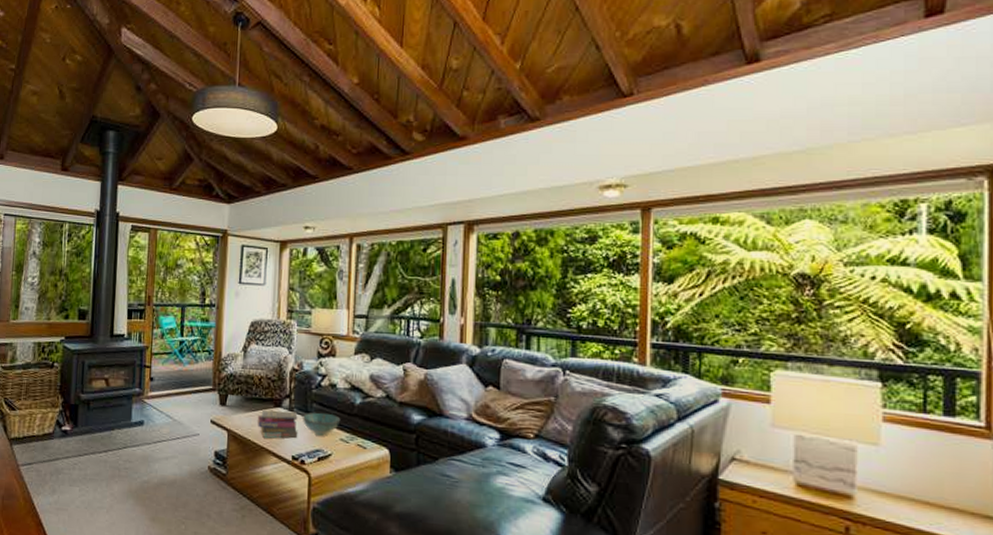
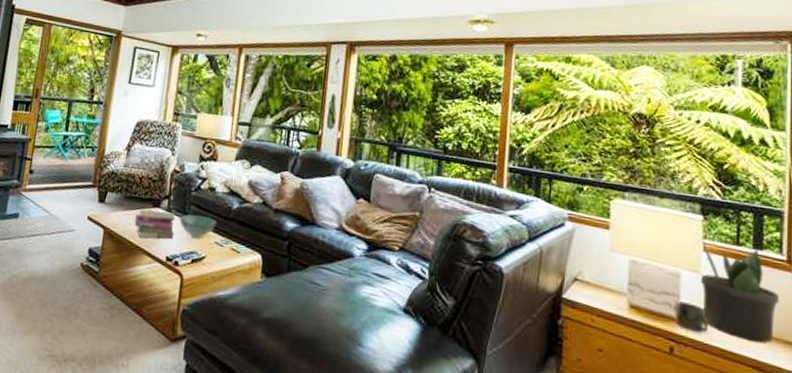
mug: none [850,477,891,510] -> present [675,301,709,333]
planter: none [880,408,976,518] -> present [701,239,779,343]

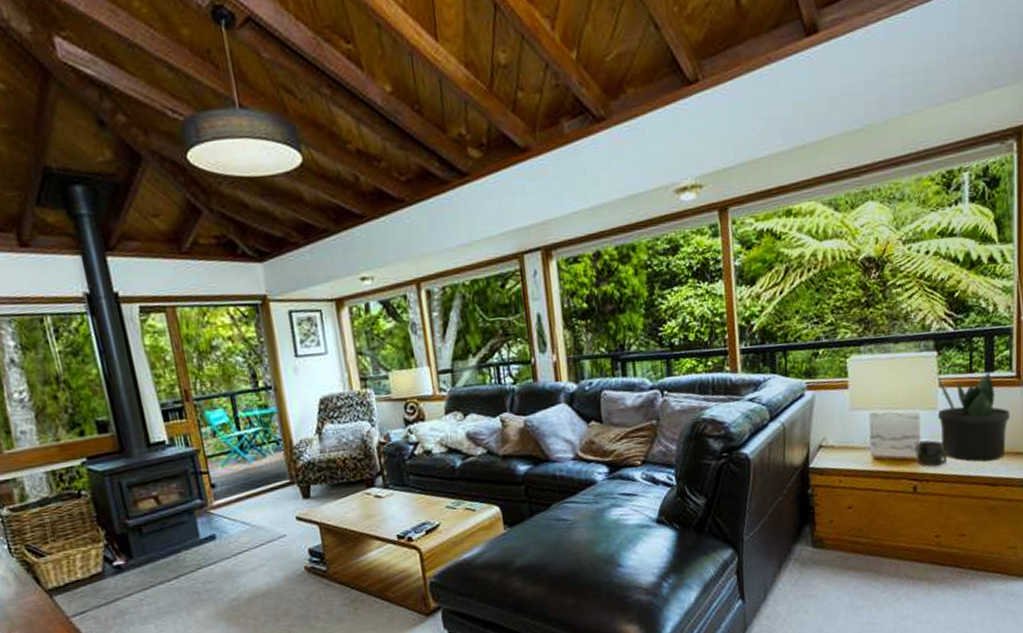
books: present [134,210,175,239] -> none [349,488,400,523]
decorative bowl: present [179,214,217,238] -> none [400,482,443,509]

